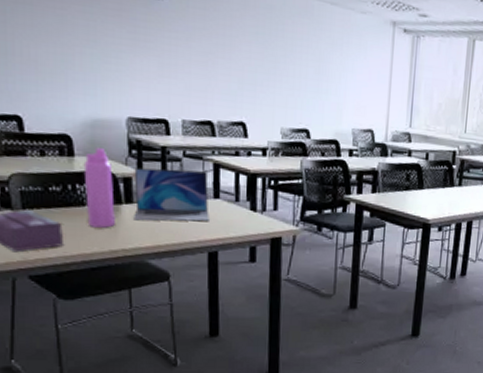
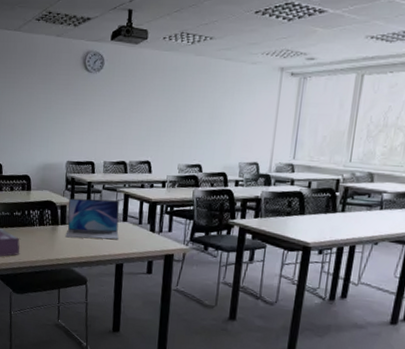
water bottle: present [83,148,115,228] -> none [35,184,54,243]

